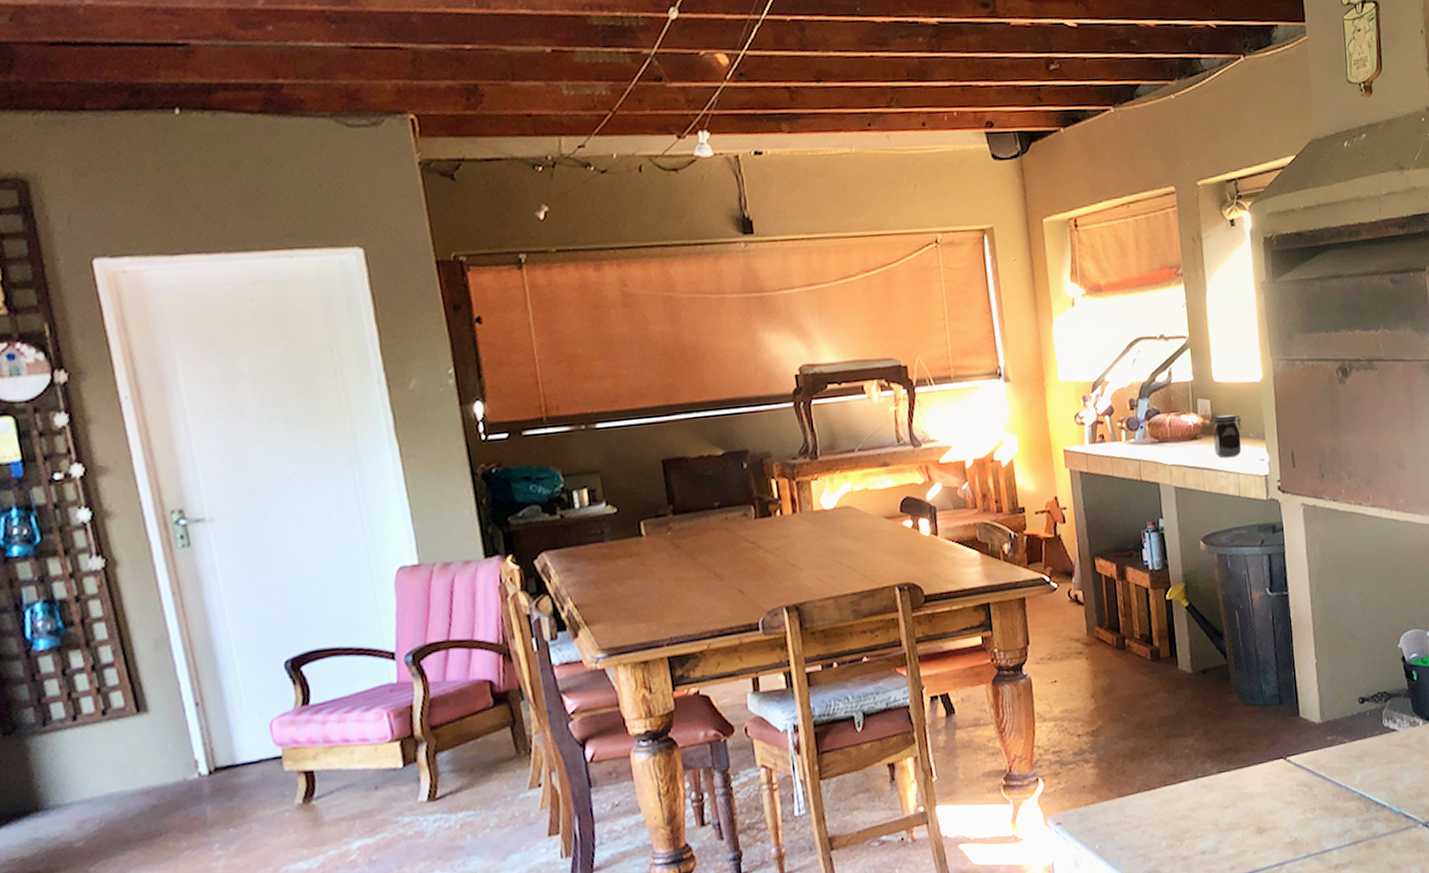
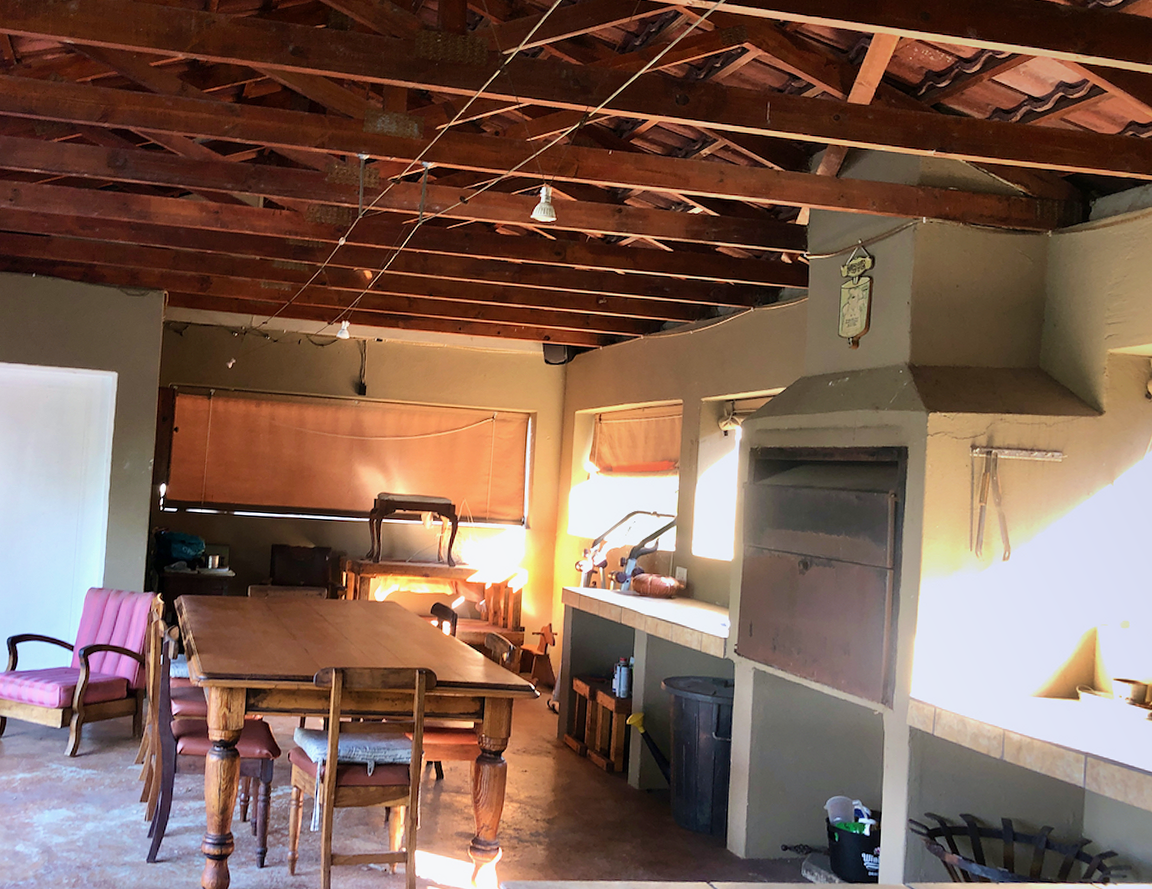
jar: present [1209,414,1242,459] -> none [684,582,712,619]

